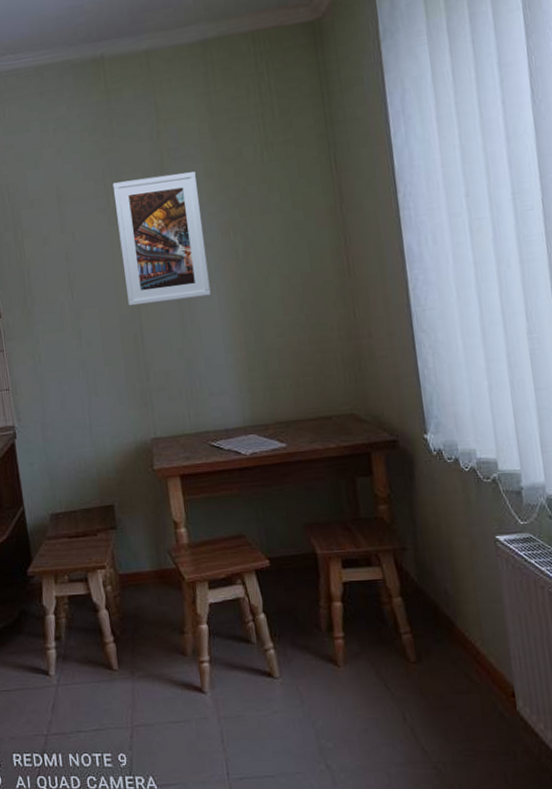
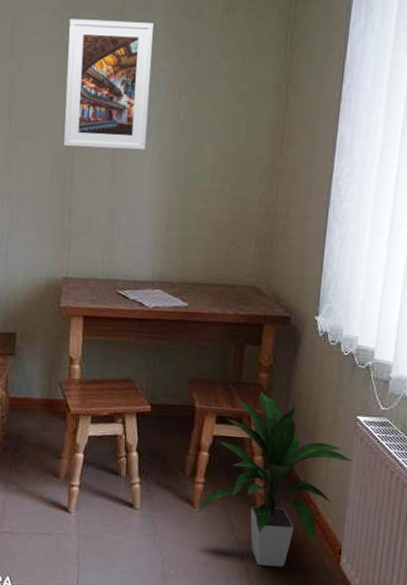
indoor plant: none [342,526,502,724] -> present [196,392,352,567]

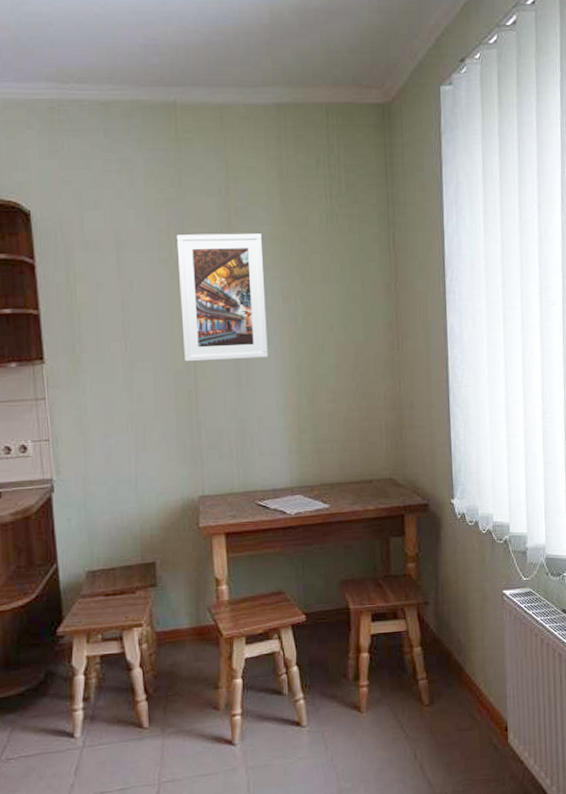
indoor plant: present [196,392,352,567] -> none [365,582,505,760]

